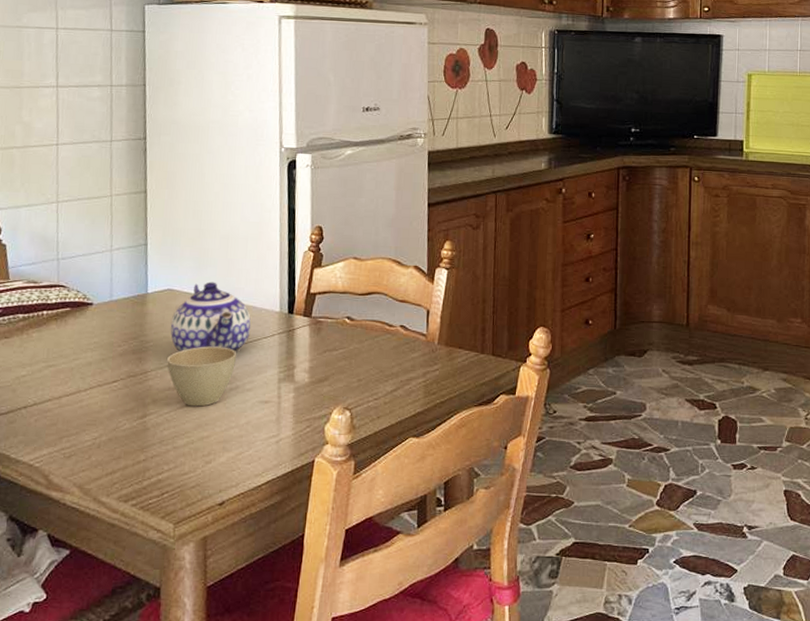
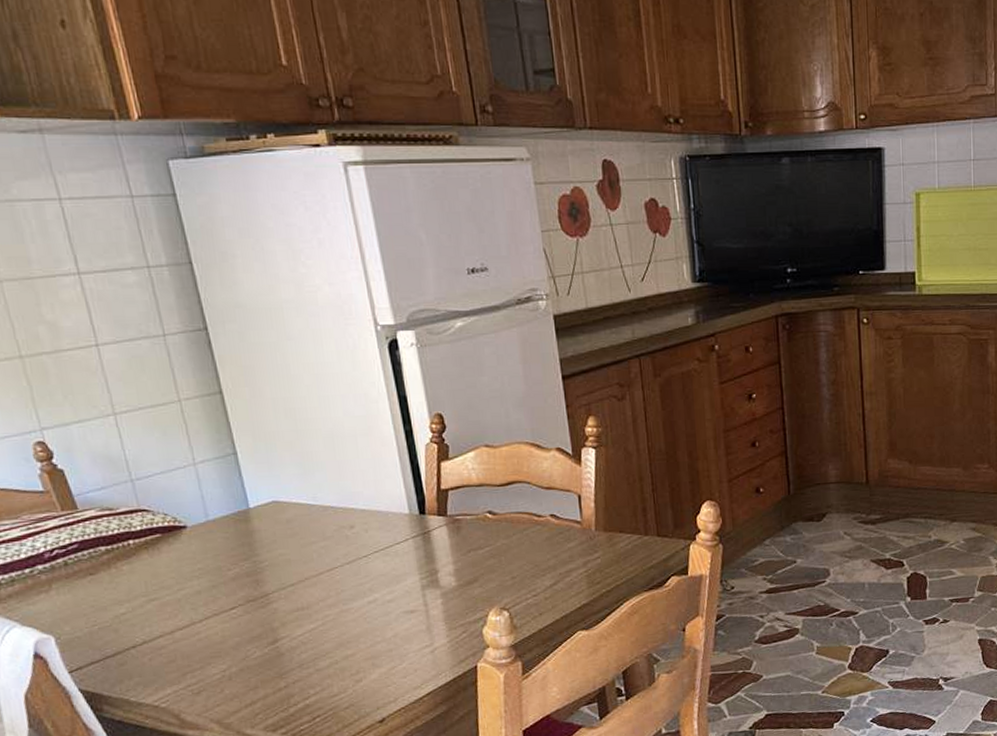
cup: present [167,346,237,407] -> none [289,558,369,626]
teapot: present [170,281,251,353] -> none [284,488,380,568]

